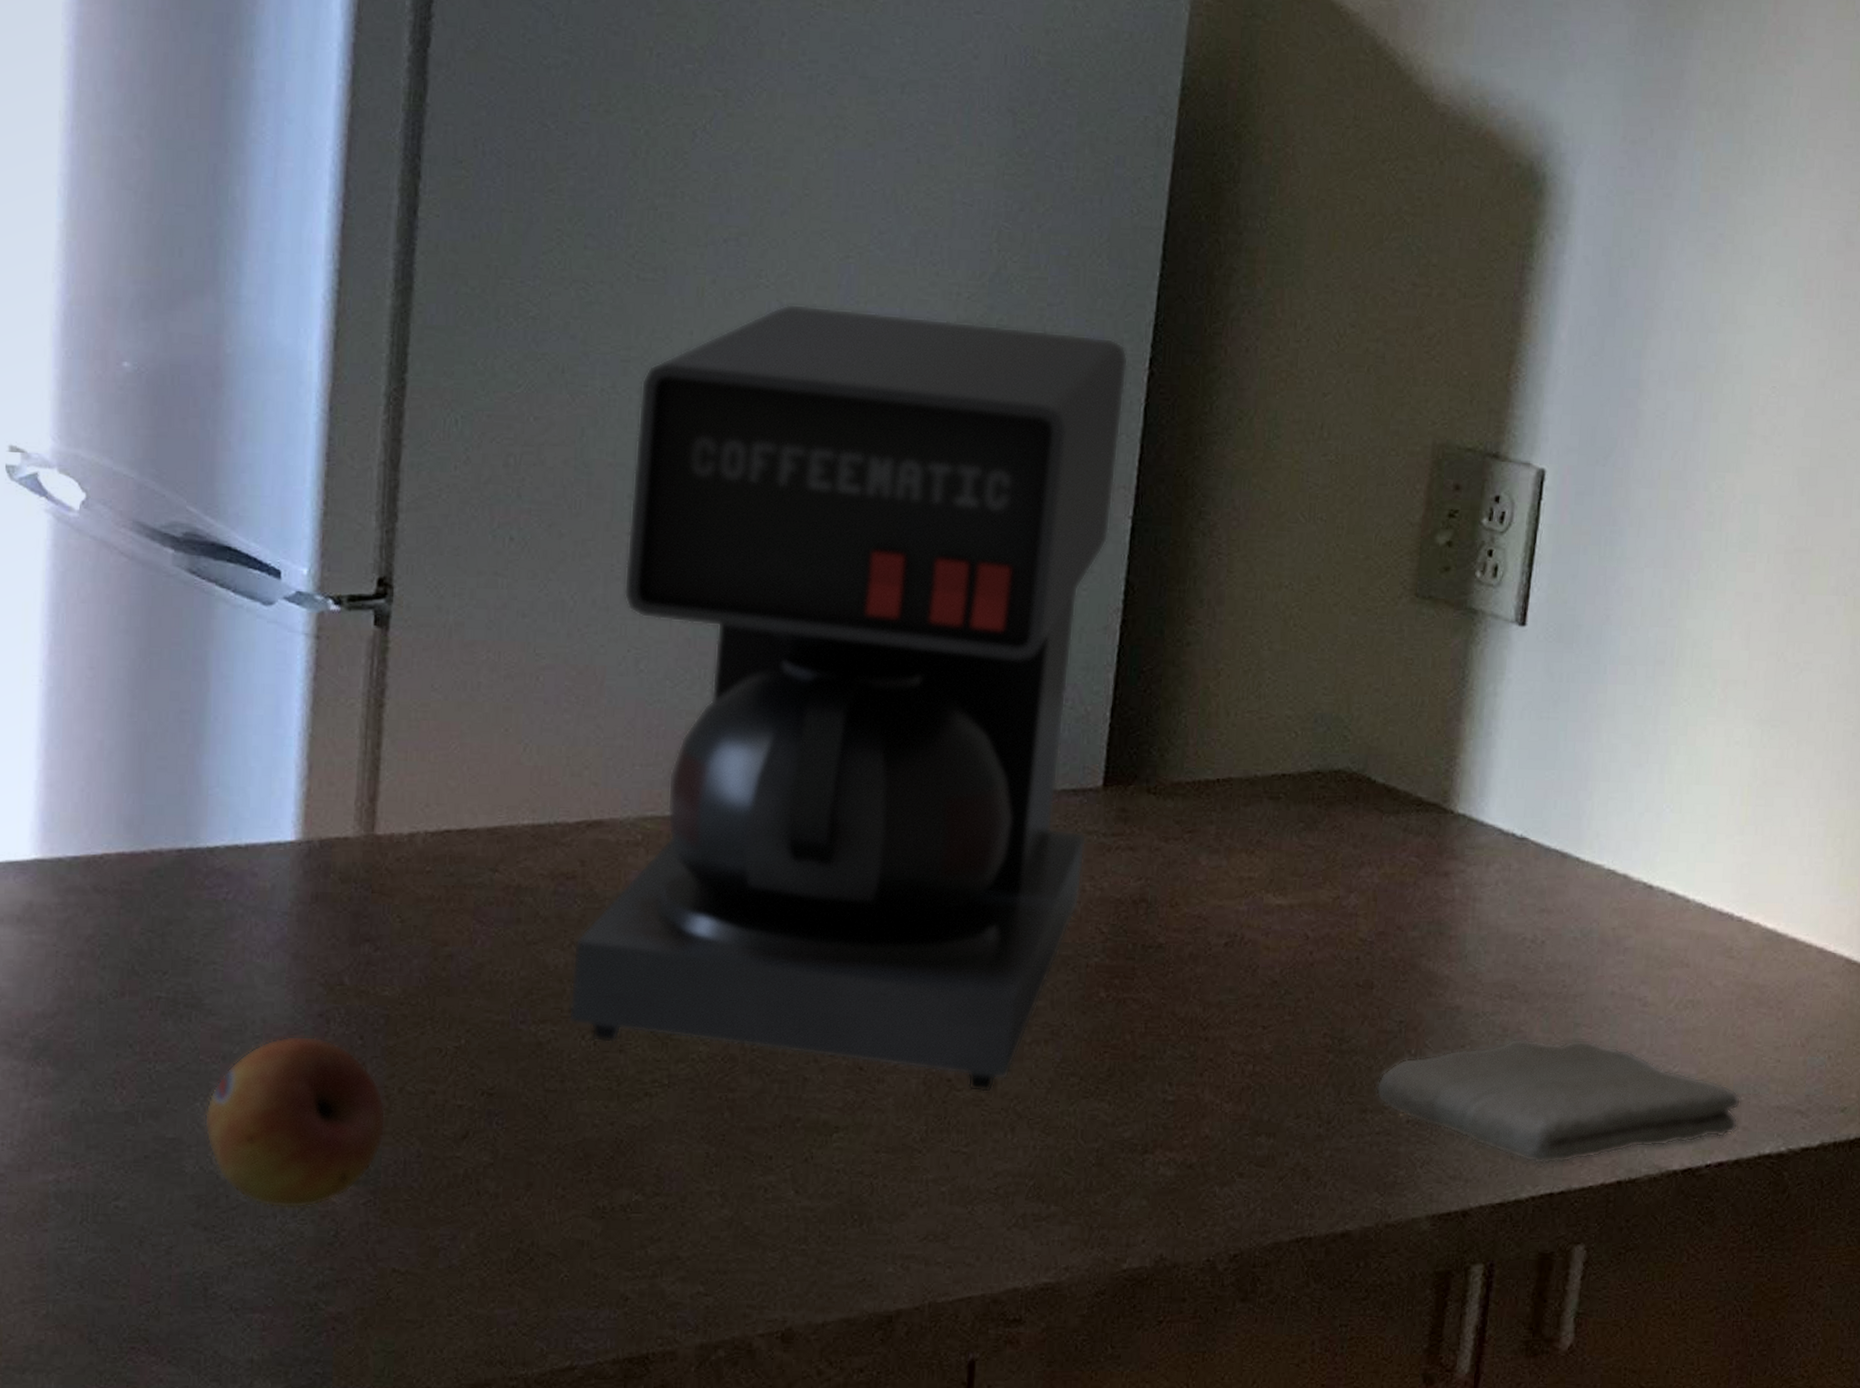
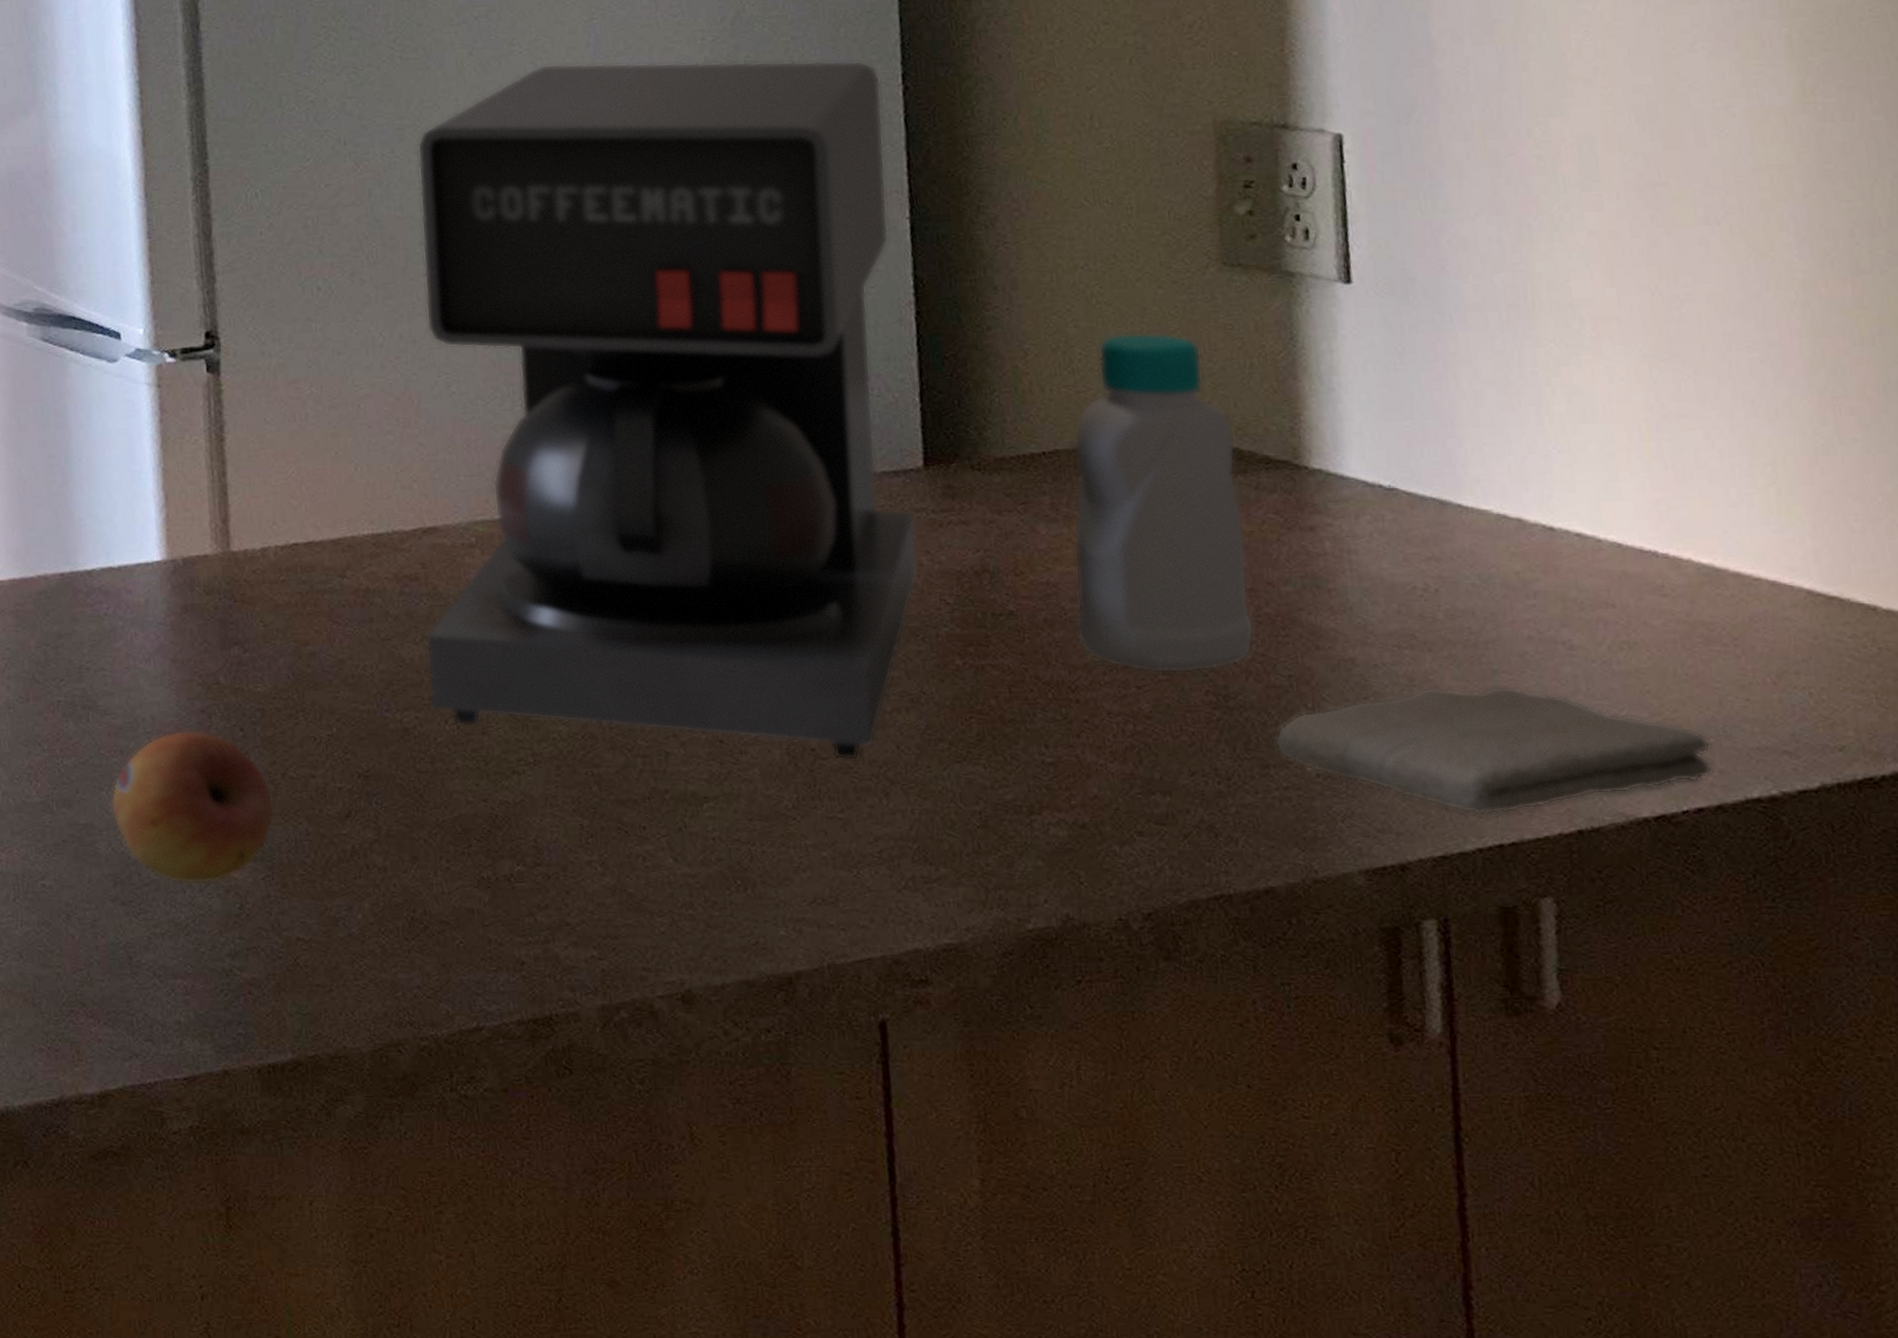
bottle: none [1216,660,1395,1015] -> present [1073,332,1255,673]

